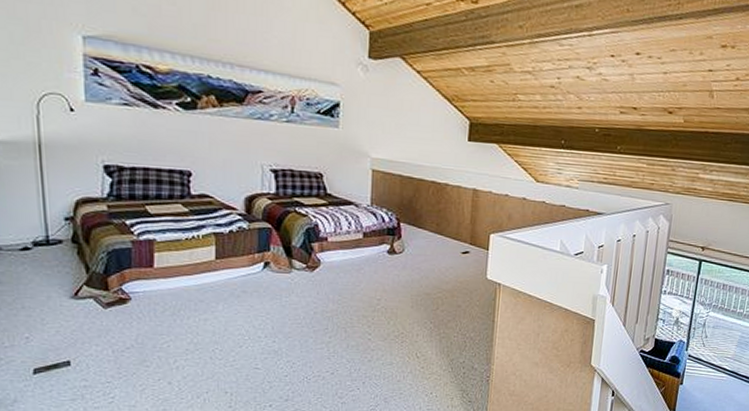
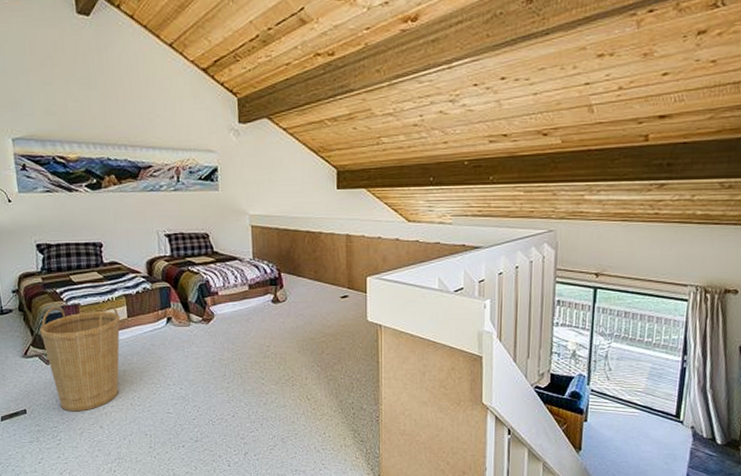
basket: none [98,239,205,365] -> present [39,305,120,412]

